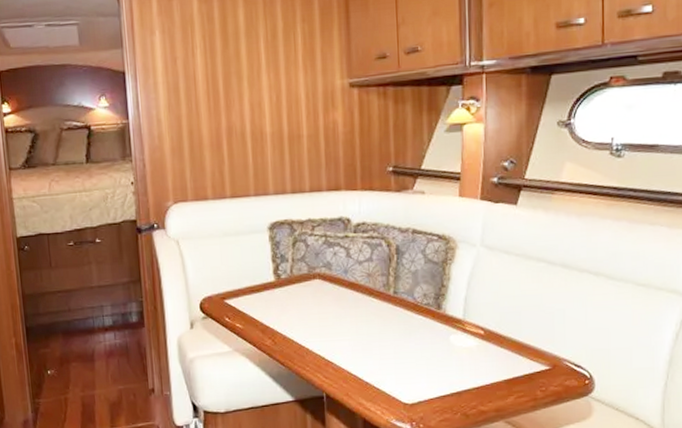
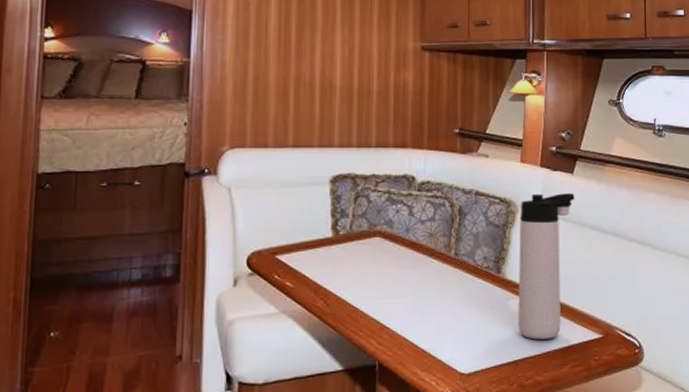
thermos bottle: none [459,225,519,372] -> present [518,193,575,340]

